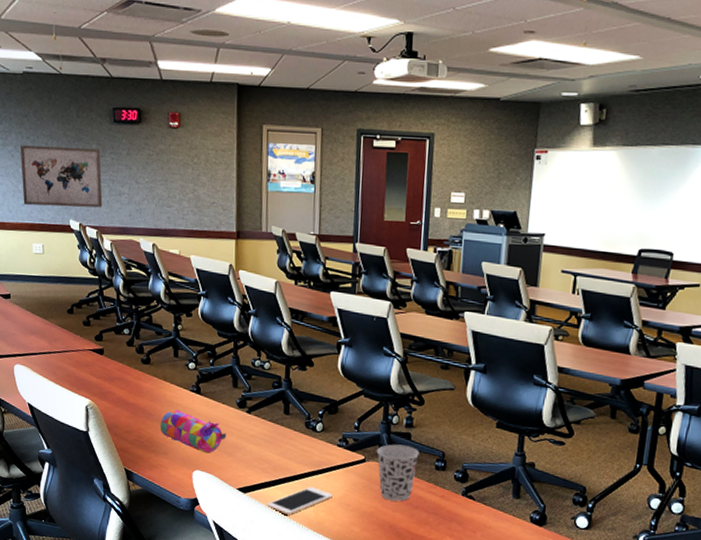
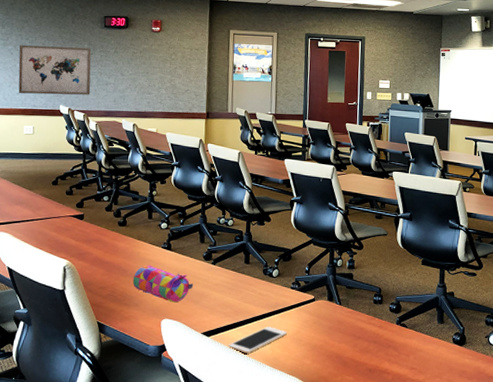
cup: present [376,444,419,502] -> none [324,284,360,334]

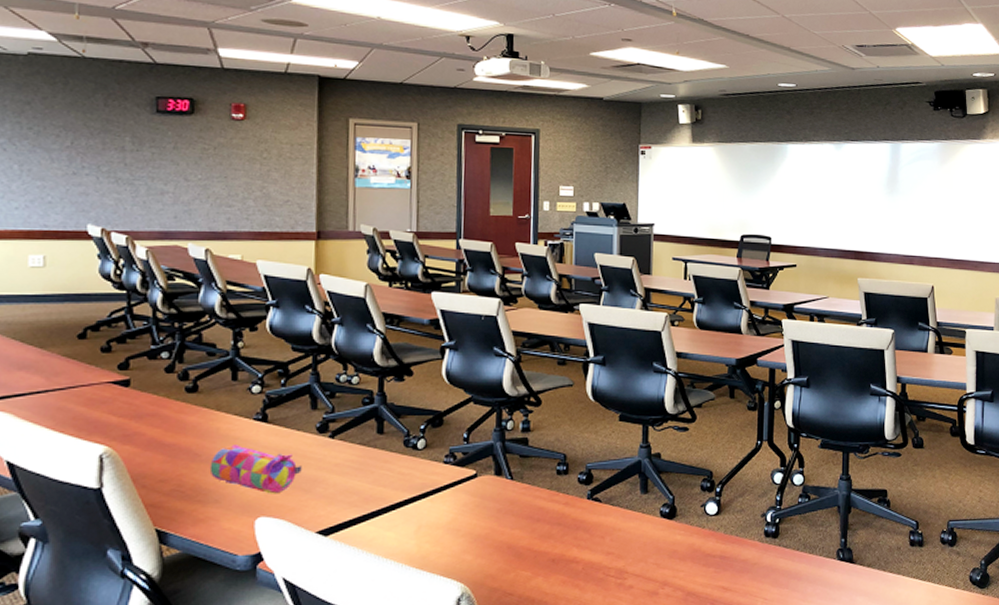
wall art: present [18,45,92,95] -> none [16,137,137,210]
cell phone: present [228,326,287,354] -> none [355,515,439,554]

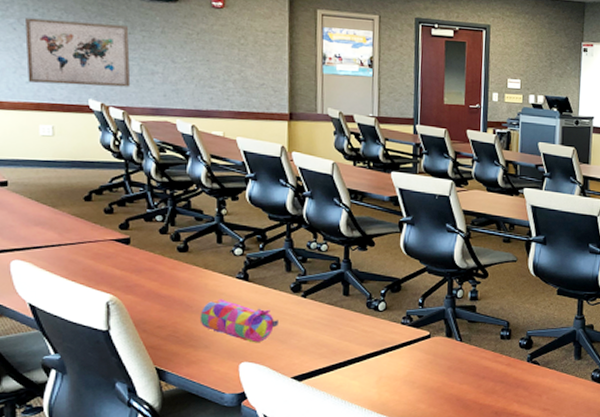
wall art: none [16,137,137,210] -> present [24,18,131,87]

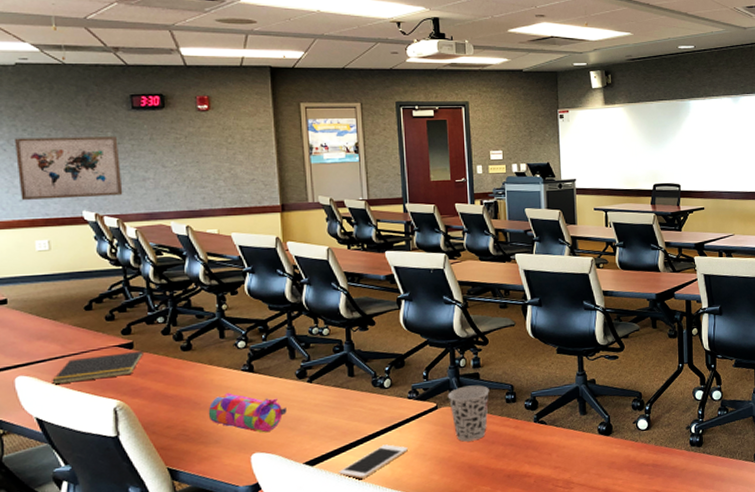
notepad: none [47,247,140,273] -> present [52,350,143,385]
cell phone: none [324,368,397,399] -> present [338,444,408,479]
cup: none [442,317,485,374] -> present [447,385,489,442]

